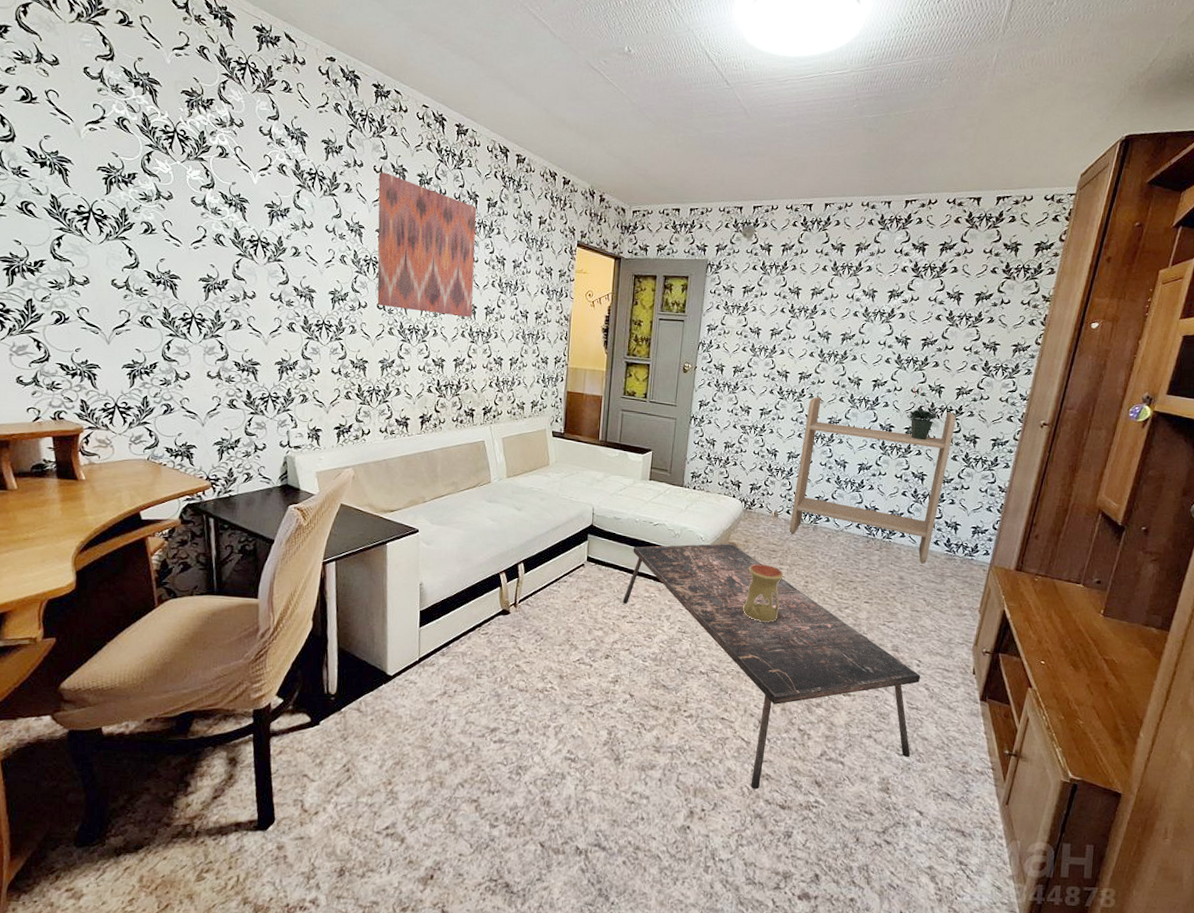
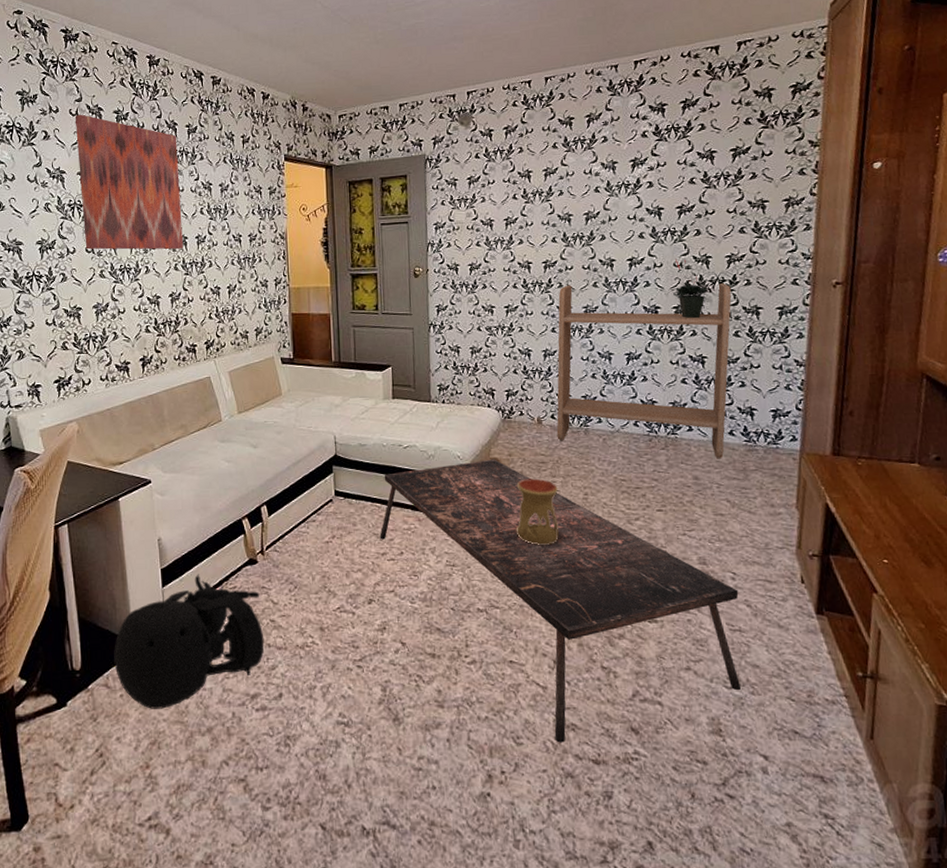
tactical helmet: none [368,618,509,734] -> present [114,574,265,709]

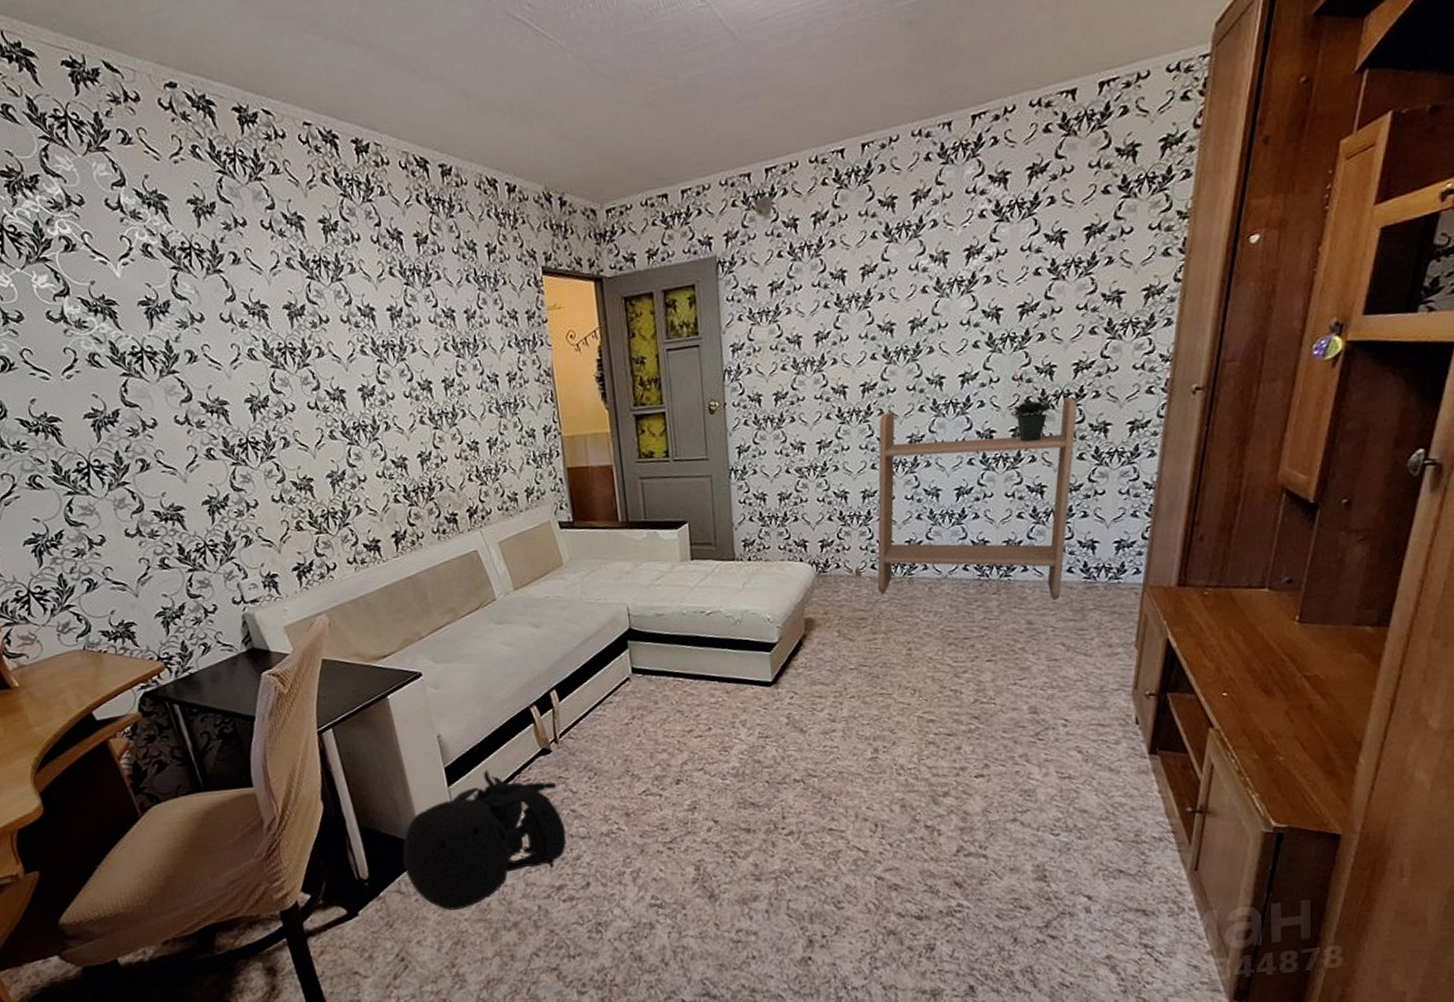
wall art: present [75,114,184,250] -> none [268,226,429,405]
coffee table: present [379,459,742,743] -> none [684,619,1070,904]
oil burner: present [516,478,559,545] -> none [833,637,880,708]

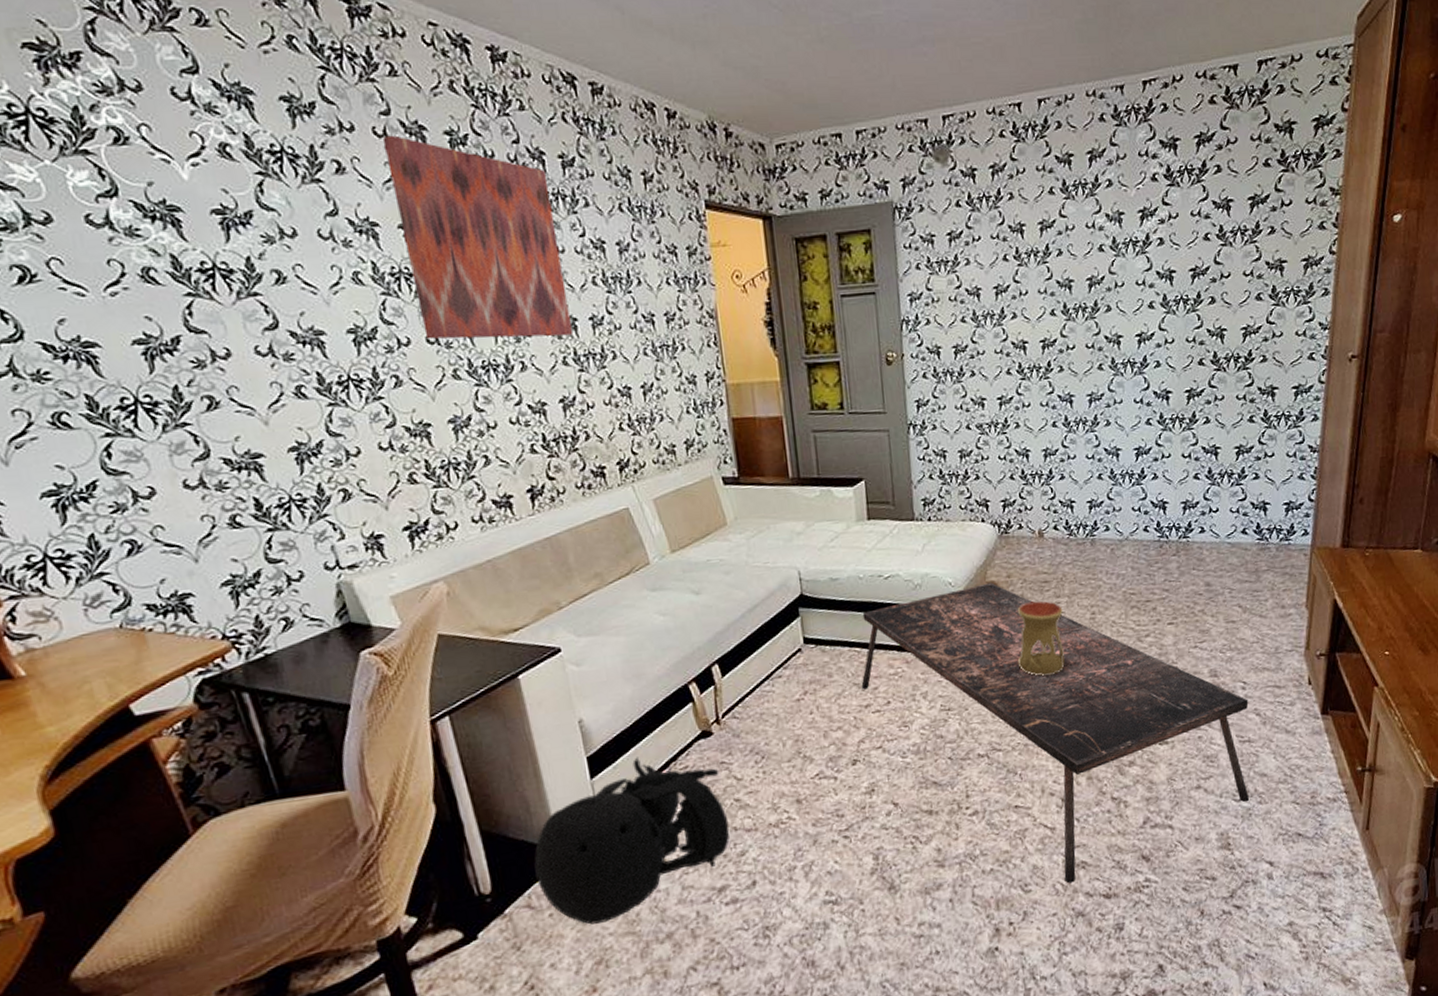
wall art: none [268,226,429,405] -> present [382,135,574,340]
coffee table: none [684,619,1070,904] -> present [861,582,1250,884]
oil burner: none [833,637,880,708] -> present [1017,601,1065,676]
bookshelf: present [877,397,1077,600] -> none [1059,360,1247,562]
potted plant: present [1011,371,1051,442] -> none [1186,333,1223,404]

